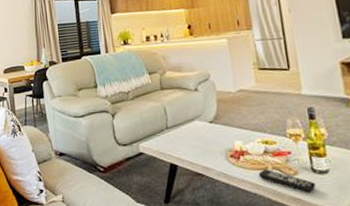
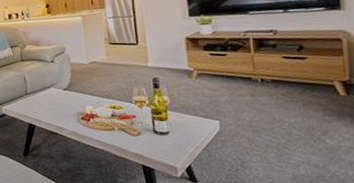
remote control: present [258,169,316,192] -> none [105,130,156,150]

